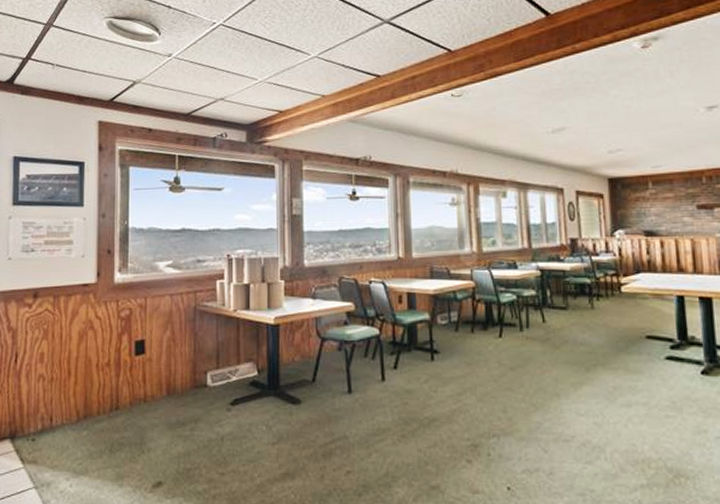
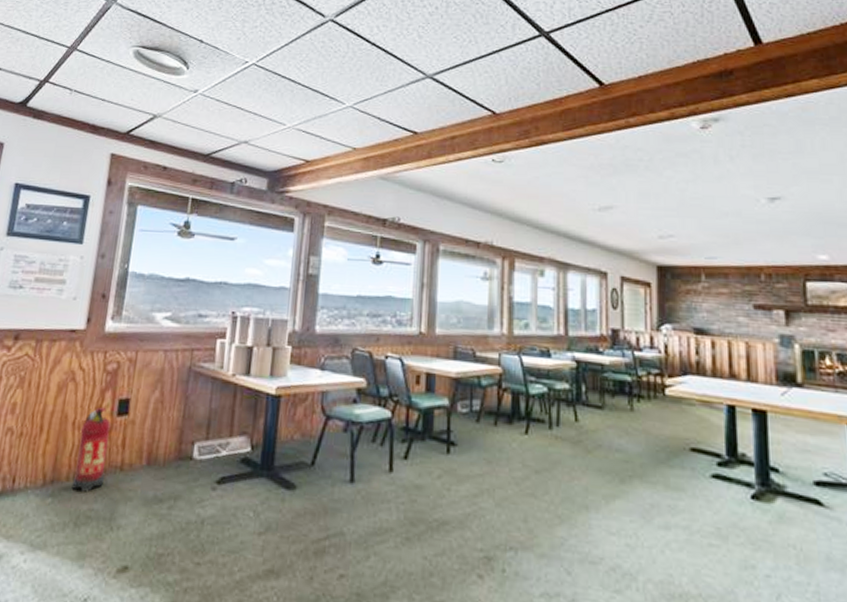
fire extinguisher: none [103,349,131,424] -> present [71,406,111,493]

